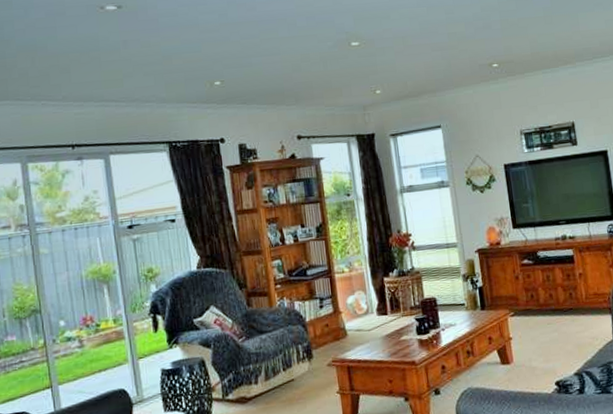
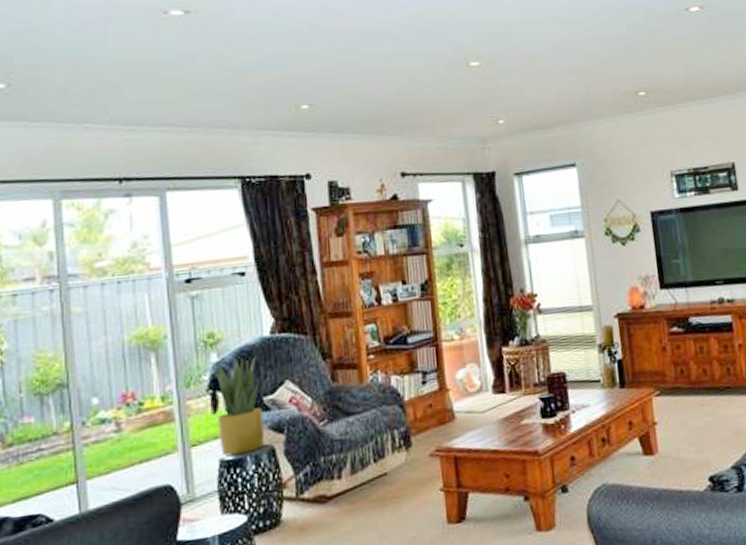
planter: none [151,286,196,367] -> present [210,355,265,457]

